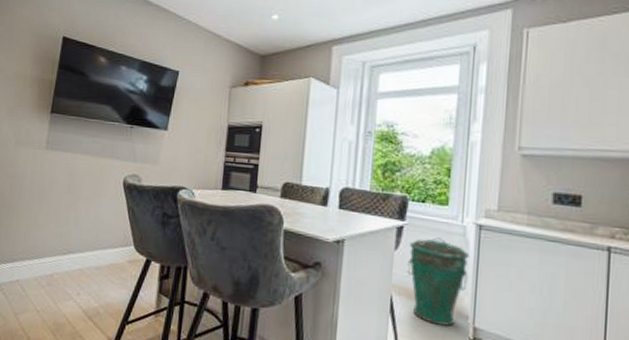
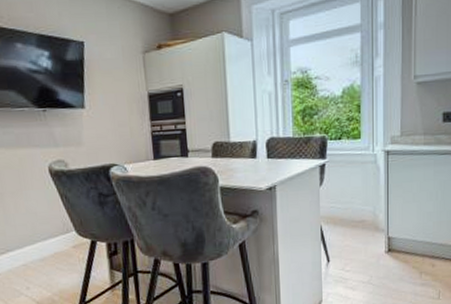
trash can: present [407,237,469,327] -> none [331,168,381,242]

